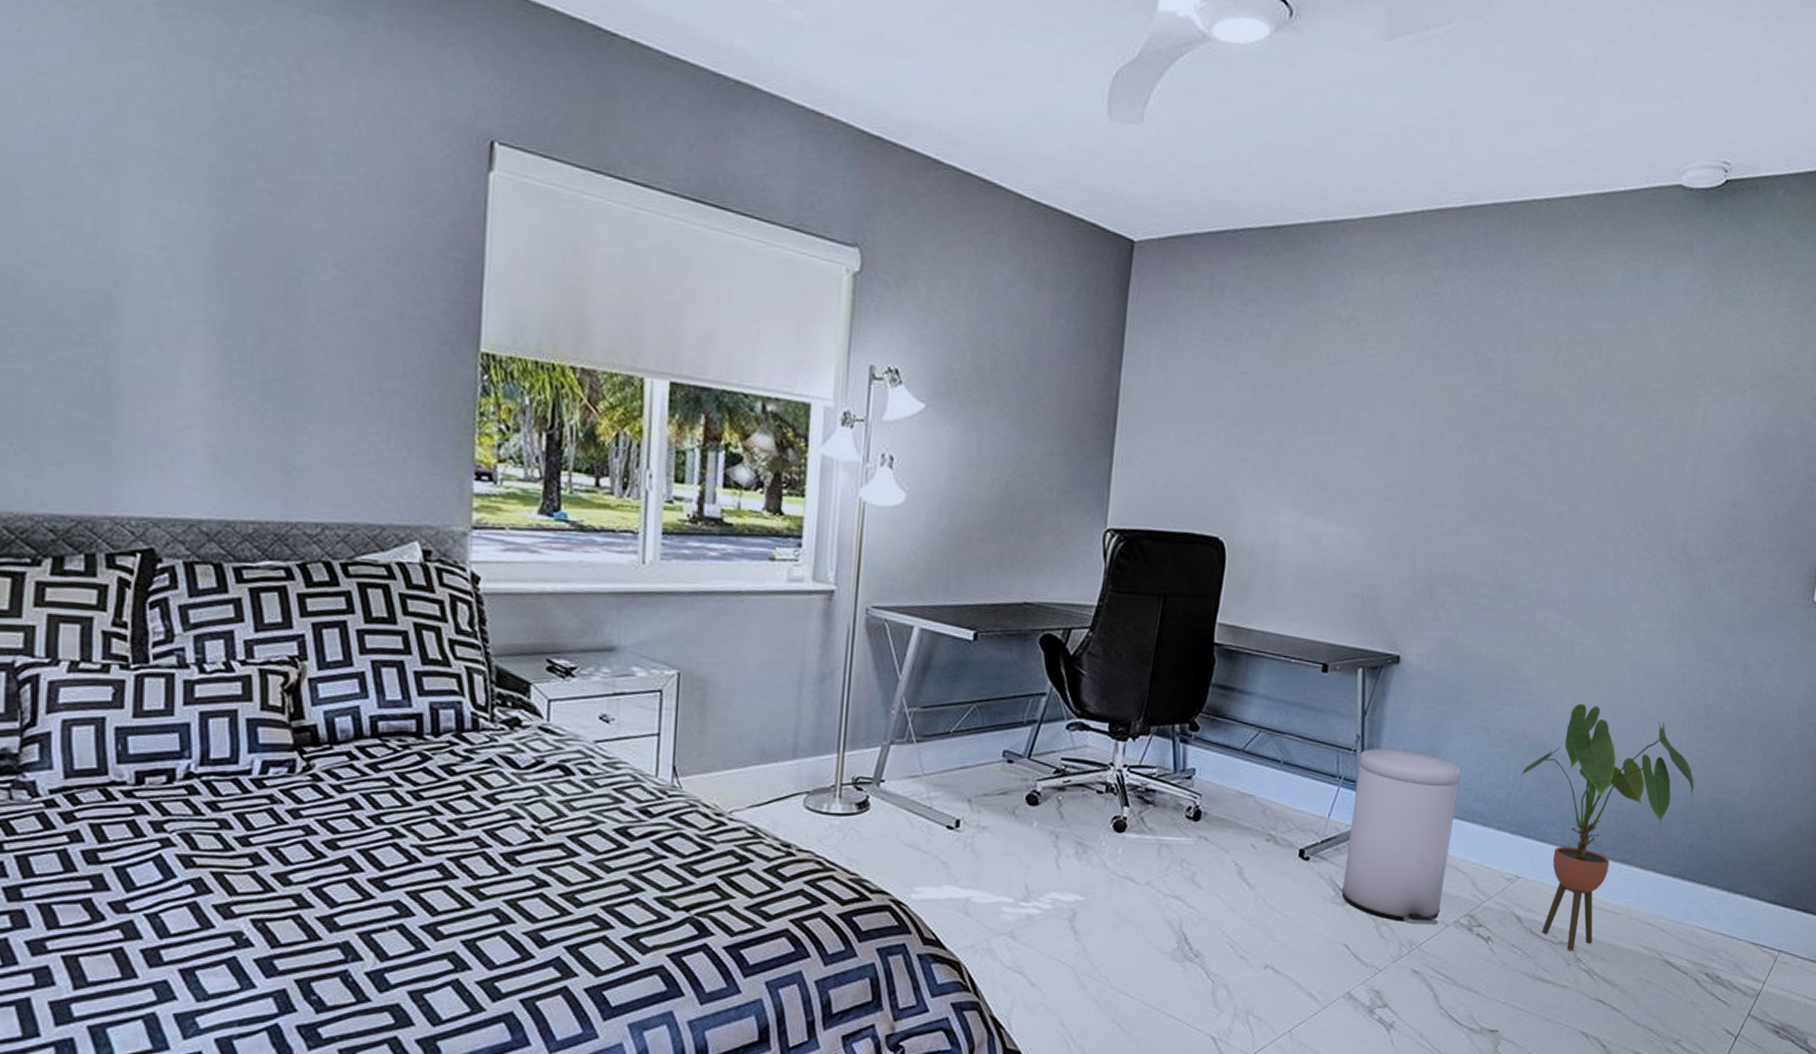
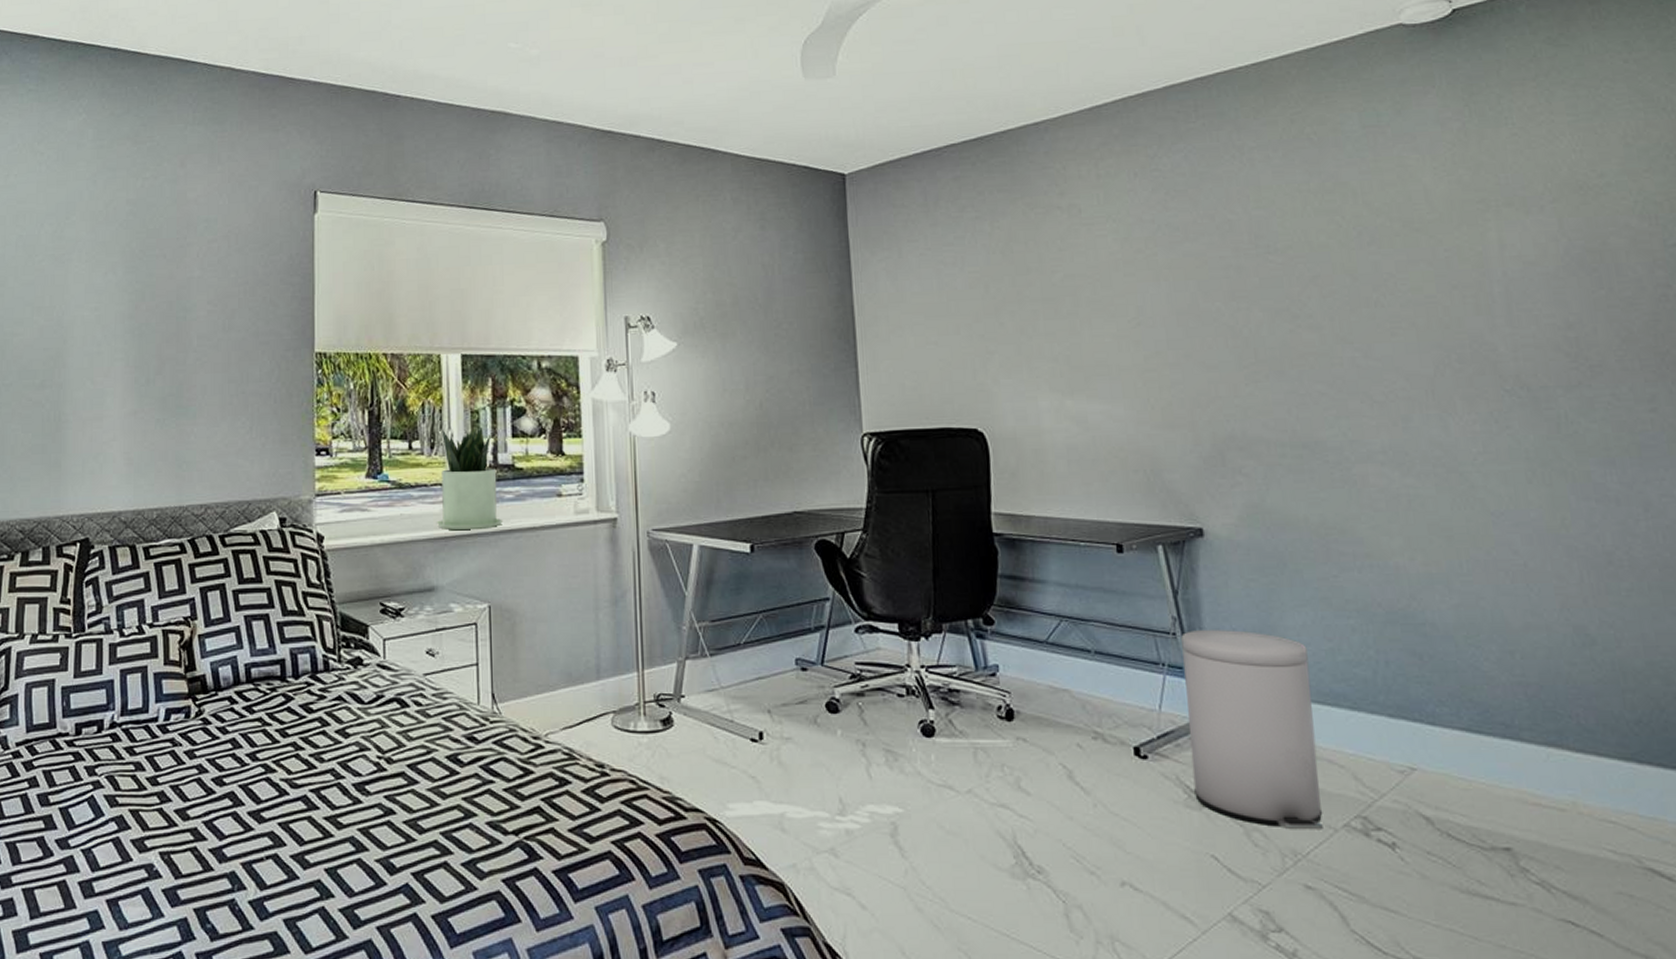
planter: none [622,467,704,589] -> present [436,427,504,531]
house plant: present [1520,703,1695,951] -> none [1383,562,1621,859]

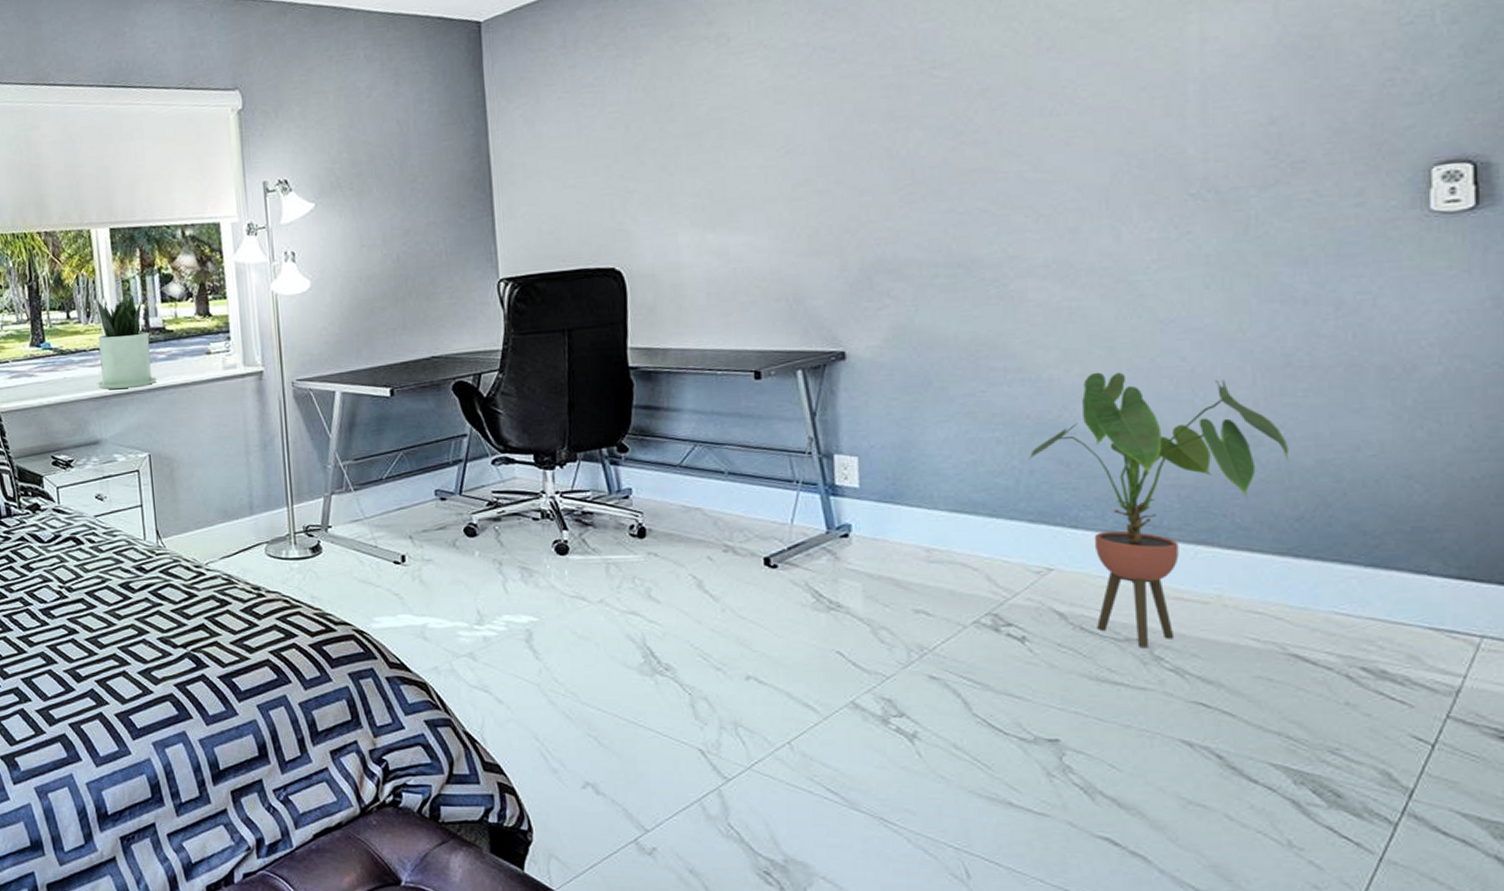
pedal bin: present [1181,630,1323,830] -> none [817,447,953,628]
house plant: none [1383,562,1621,859] -> present [1028,372,1290,649]

